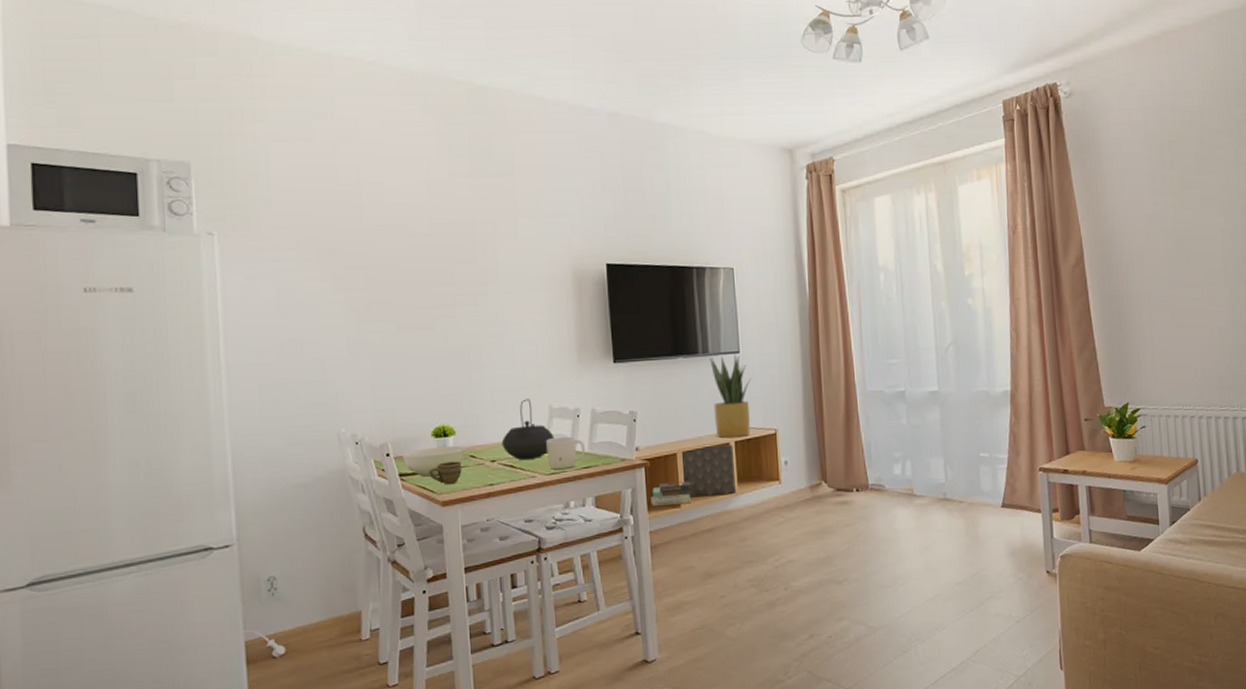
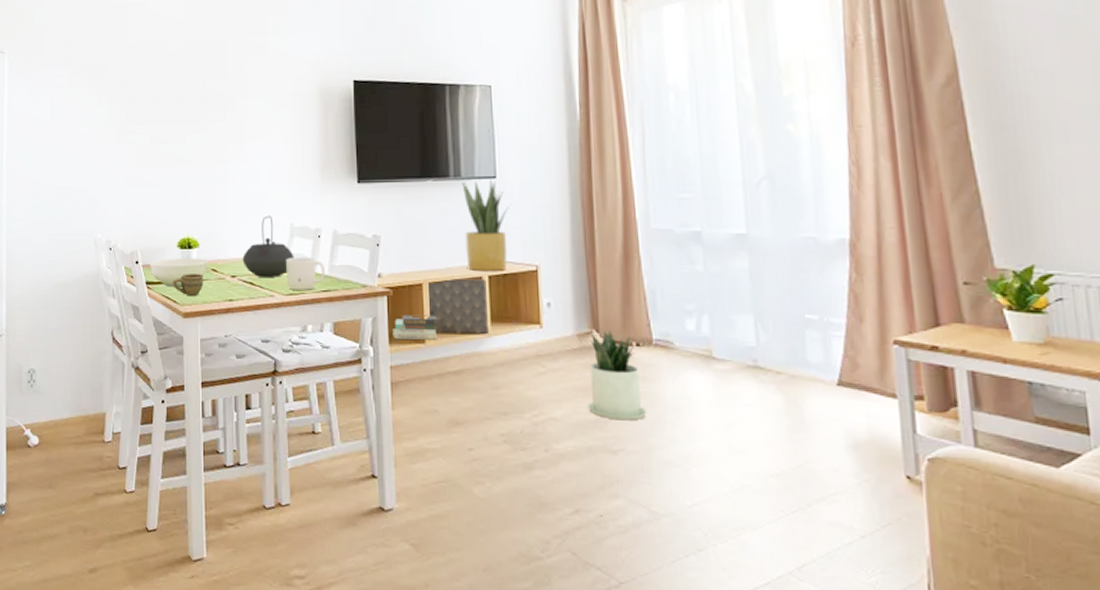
planter: none [818,480,865,556] -> present [587,330,648,421]

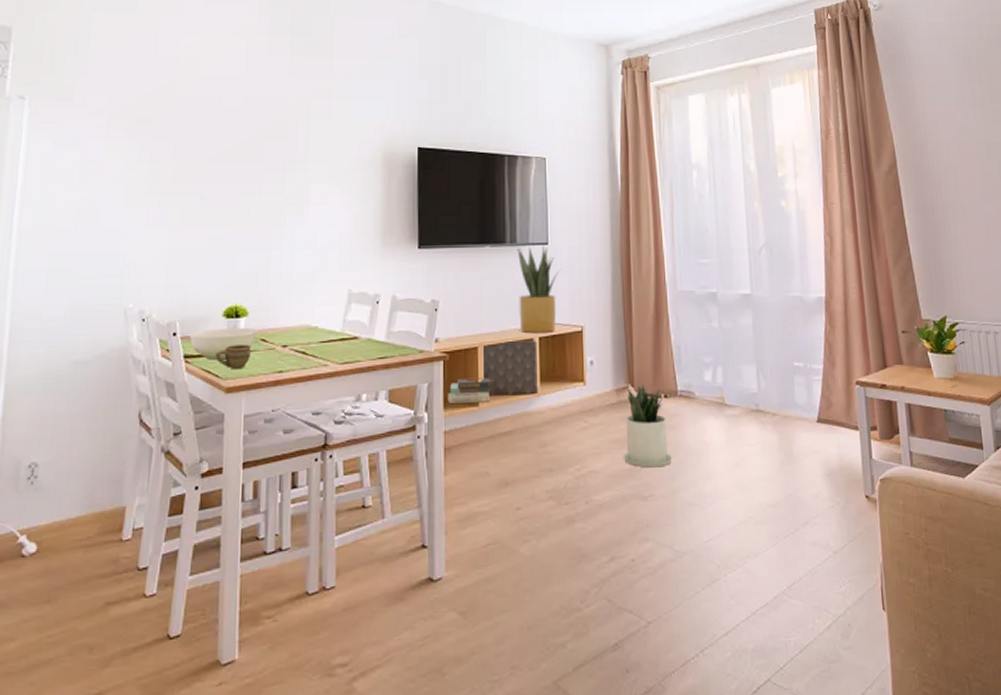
teapot: present [242,215,294,277] -> none [295,281,351,346]
mug: present [286,257,326,290] -> none [342,323,383,358]

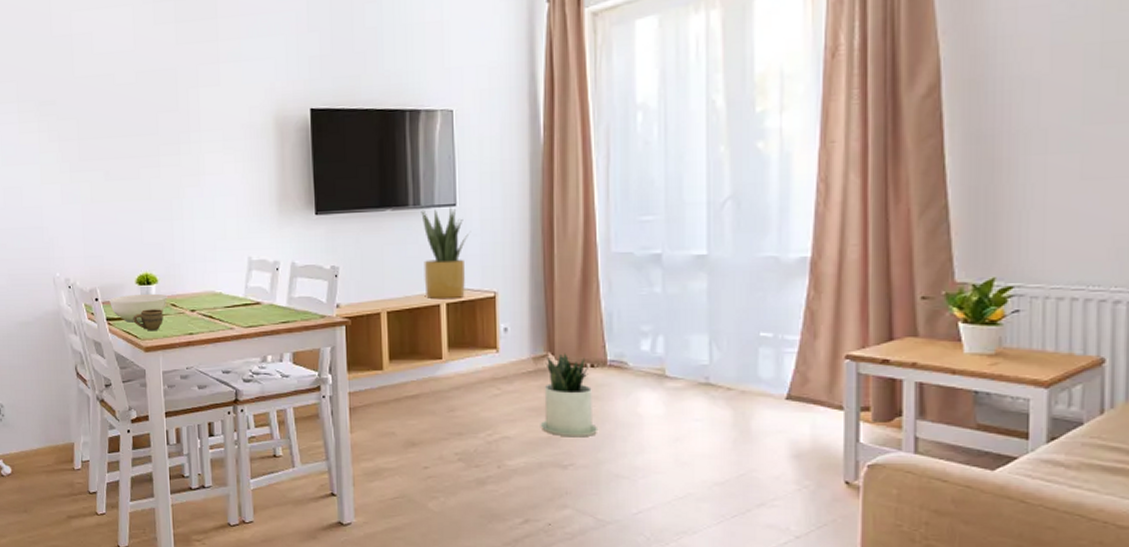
books: present [447,378,492,405] -> none [351,343,397,368]
decorative box: present [481,338,538,396] -> none [384,304,445,361]

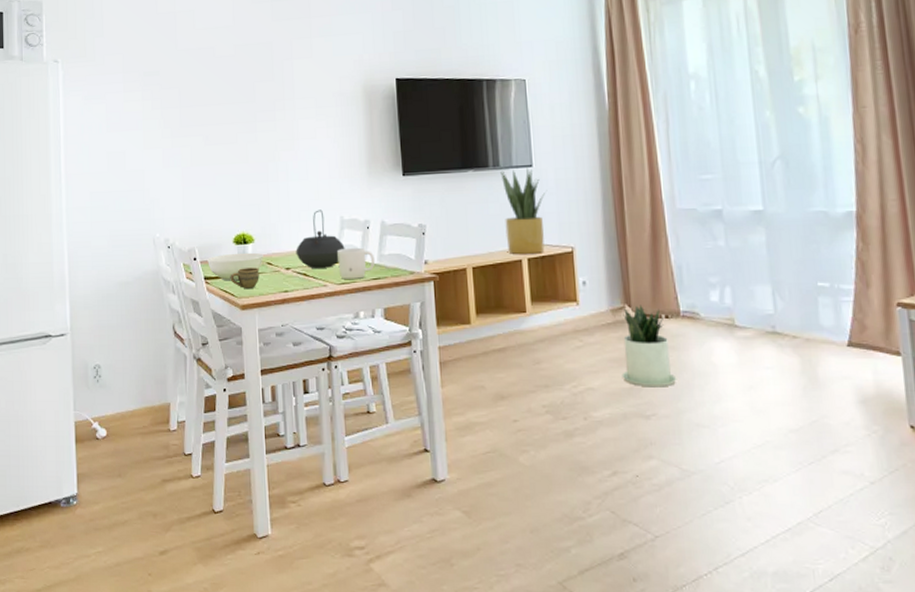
teapot: none [201,250,253,311] -> present [296,210,345,268]
mug: none [245,289,285,322] -> present [337,247,376,279]

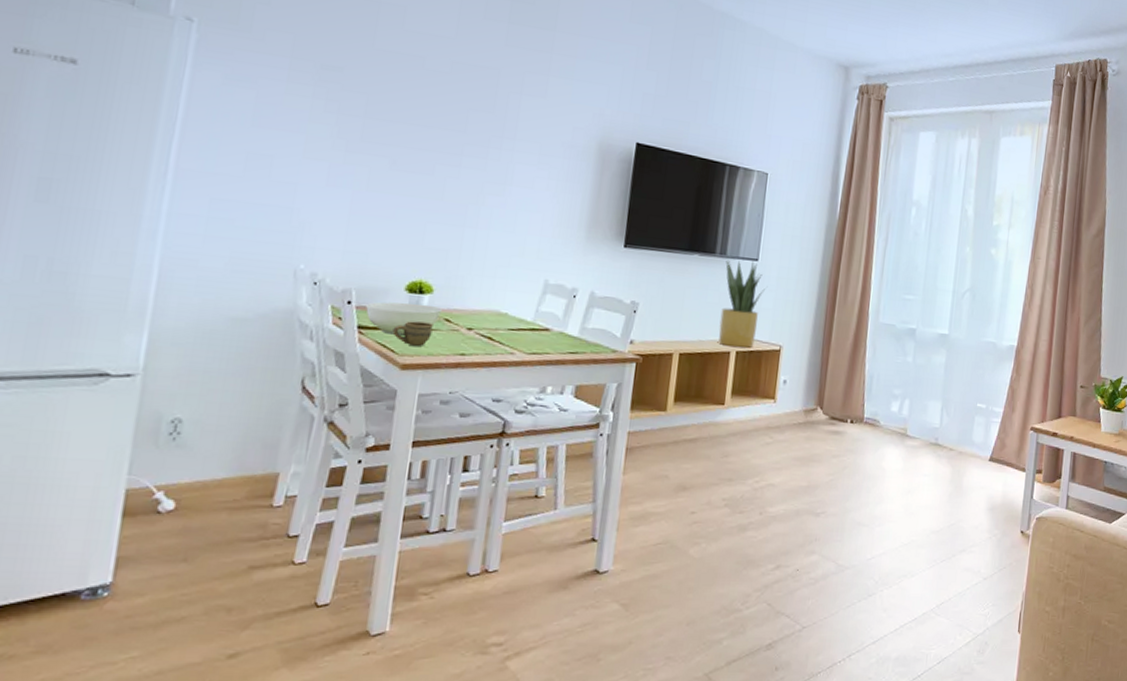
teapot: present [296,210,345,268] -> none [483,268,544,334]
mug: present [337,247,376,279] -> none [531,315,577,351]
planter: present [621,305,677,387] -> none [802,408,850,487]

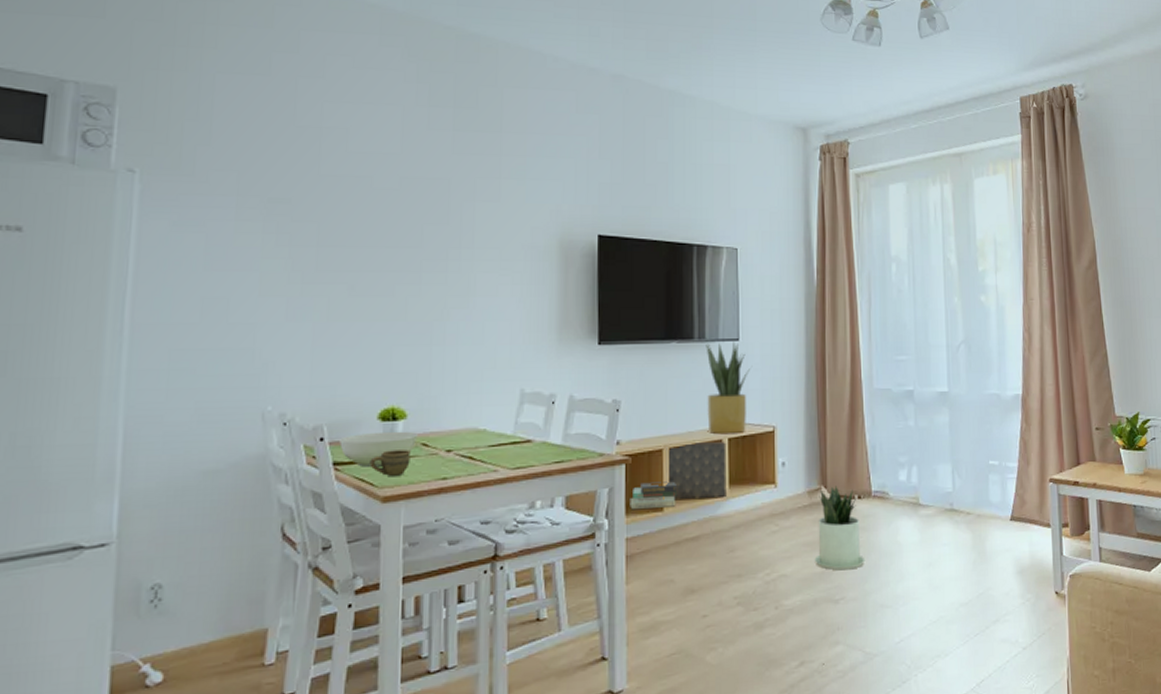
books: none [635,382,683,408] -> present [630,481,678,510]
decorative box: none [672,349,734,406] -> present [666,439,726,501]
planter: none [802,408,850,487] -> present [814,486,866,571]

